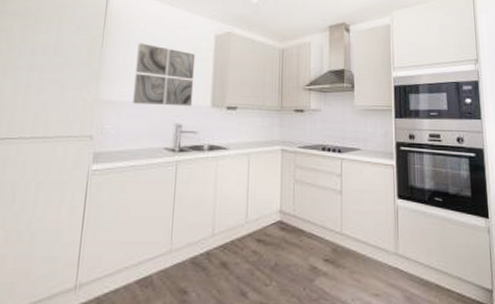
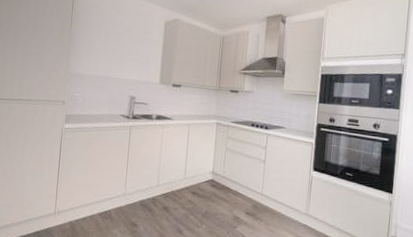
wall art: present [133,43,196,107] -> none [96,25,148,82]

